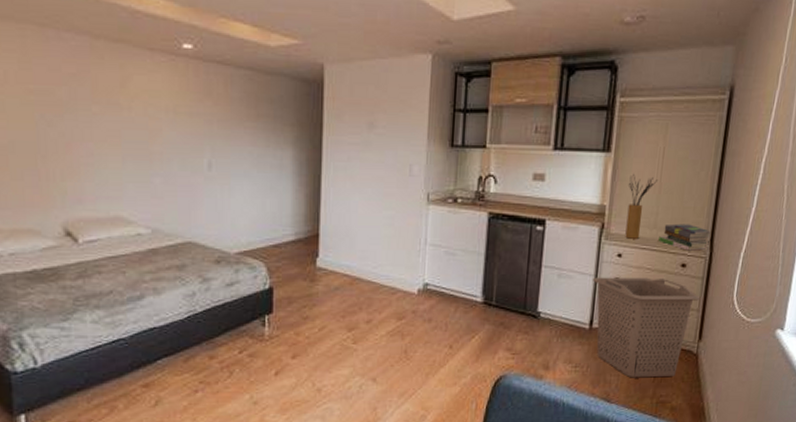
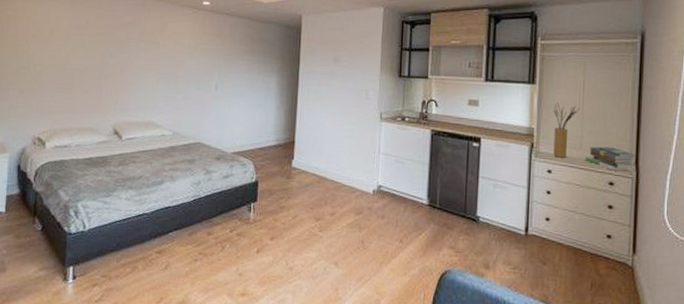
laundry basket: present [592,277,701,378] -> none [525,189,631,287]

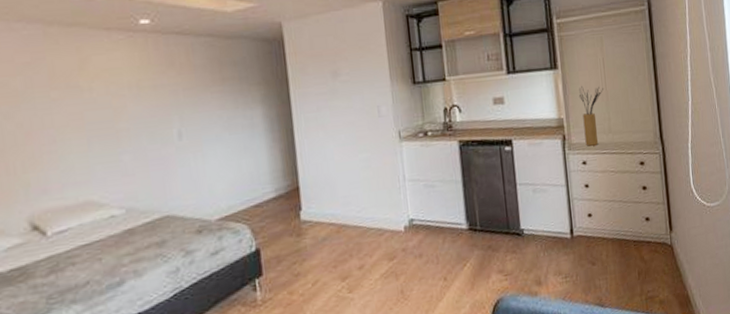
books: present [585,146,635,171] -> none [615,124,660,149]

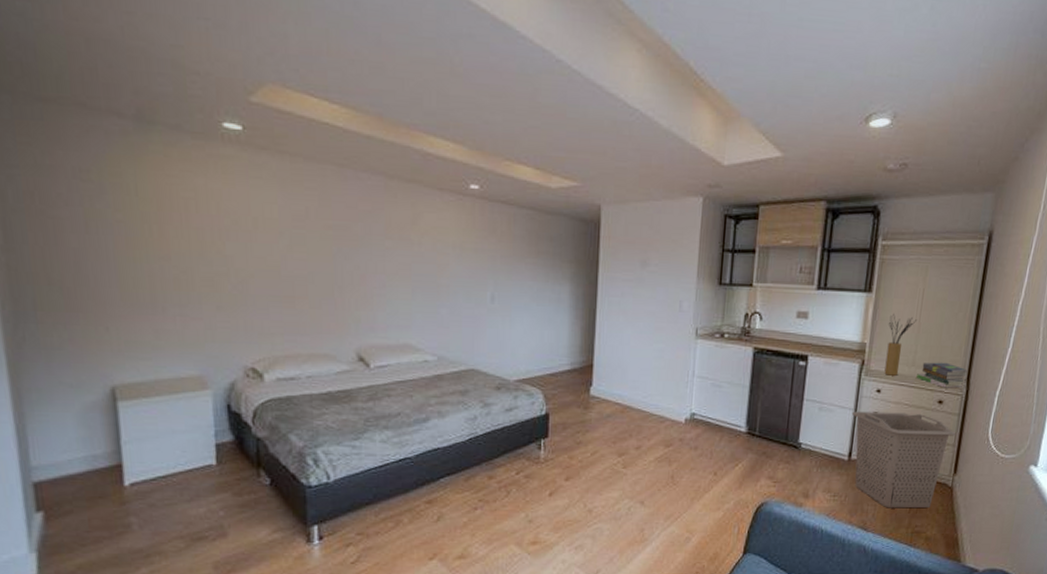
laundry basket: none [564,178,663,279] -> present [851,411,957,509]
books: none [615,124,660,149] -> present [917,362,967,388]

